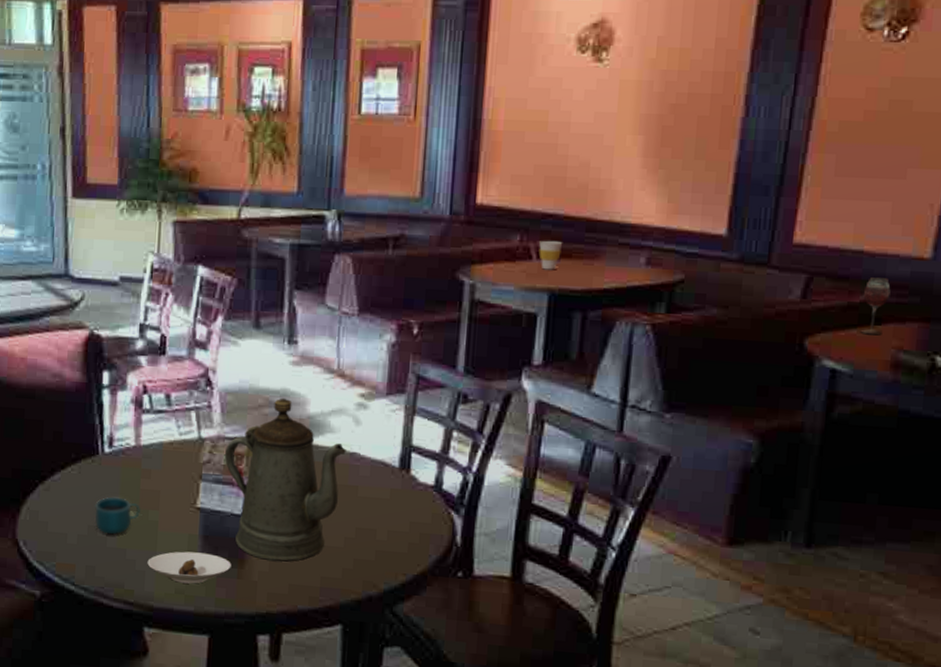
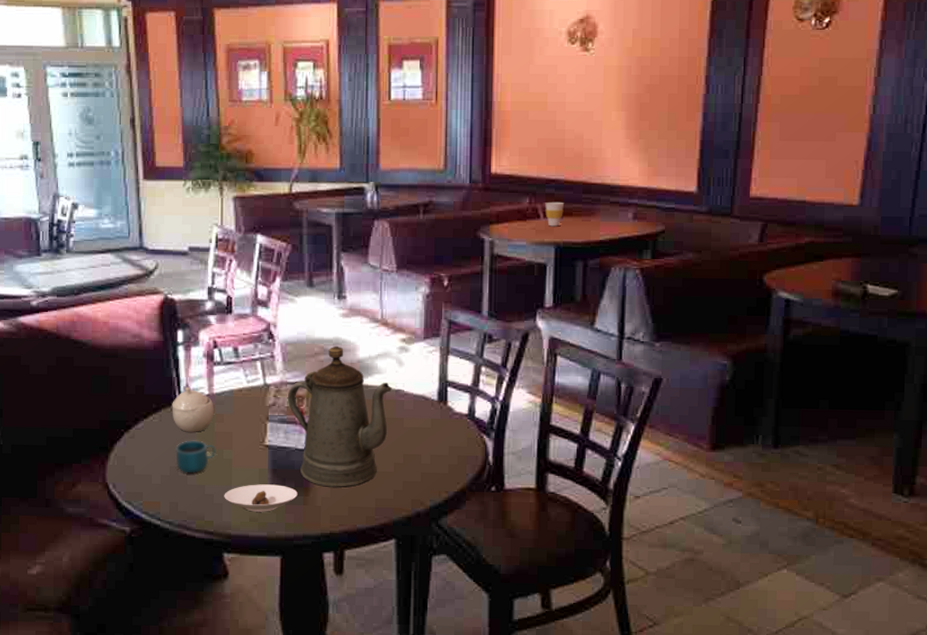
sugar bowl: none [92,435,141,488] -> present [172,386,214,432]
wineglass: present [860,277,891,336] -> none [806,222,829,270]

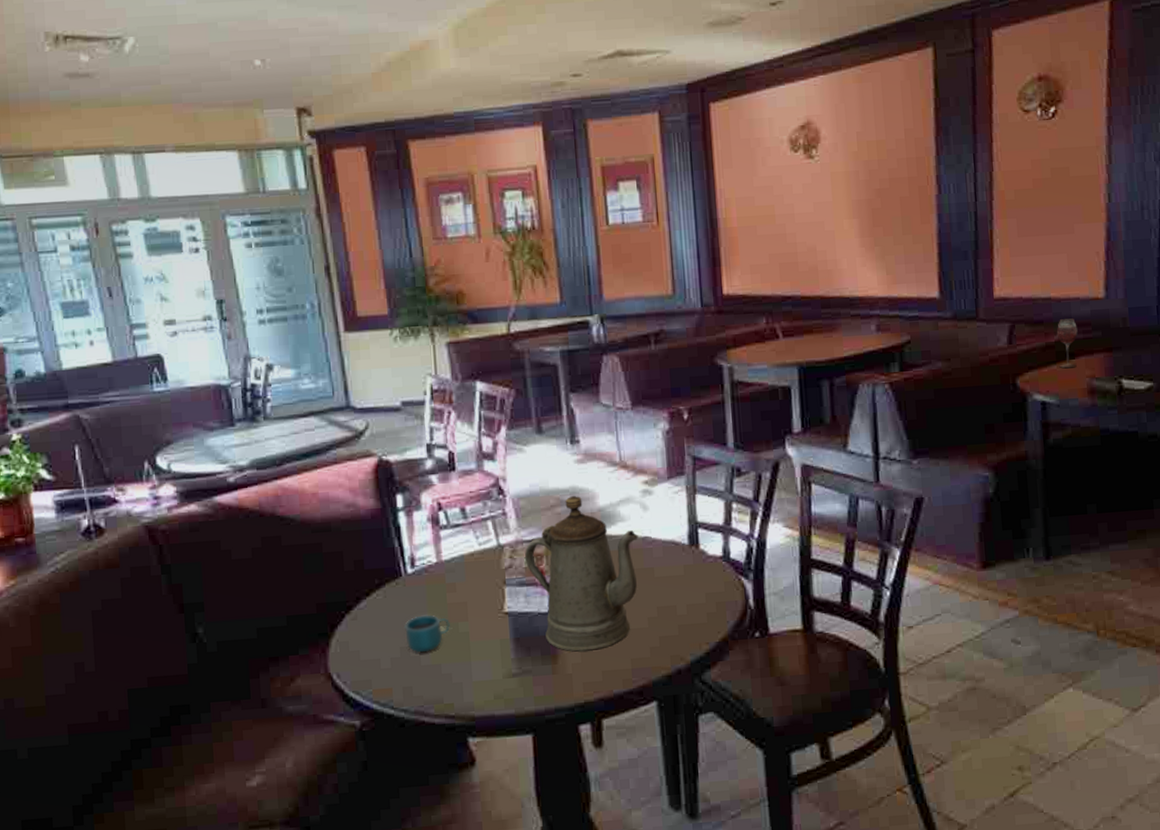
sugar bowl: present [172,386,214,432] -> none [396,556,445,607]
saucer: present [224,484,298,512] -> none [463,654,545,688]
cup: present [545,201,565,227] -> none [783,319,804,347]
wineglass: none [806,222,829,270] -> present [1056,318,1078,369]

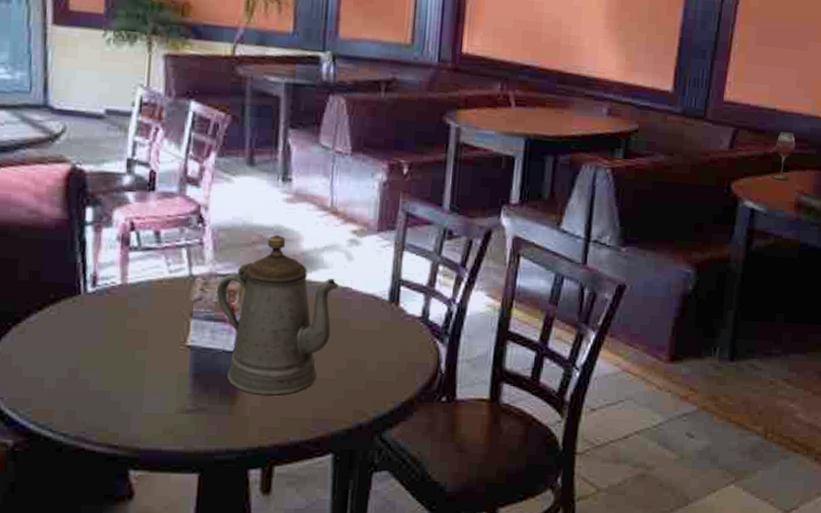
cup: present [403,614,450,653] -> none [75,337,126,377]

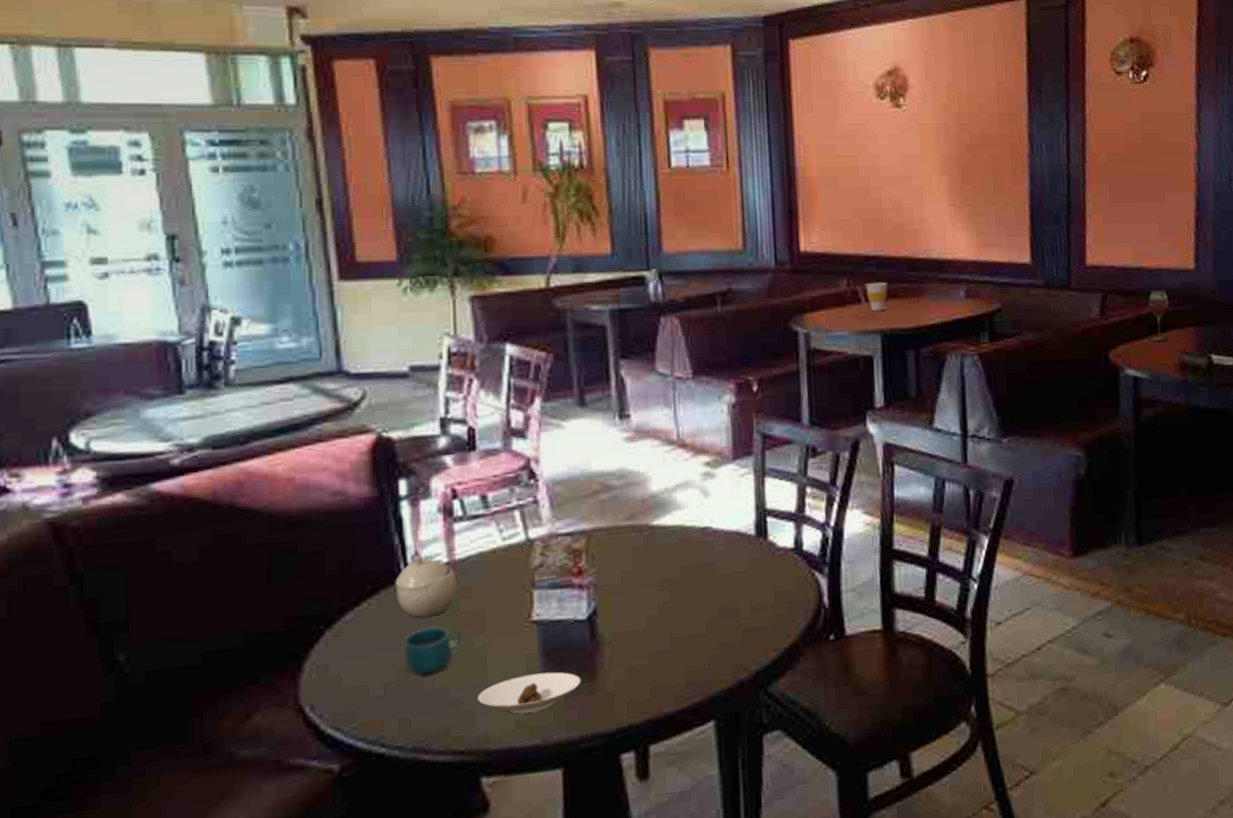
sugar bowl: none [74,274,127,329] -> present [395,554,457,618]
cup: none [75,337,126,377] -> present [402,627,462,675]
saucer: none [133,390,223,423] -> present [477,671,581,714]
coffee pot: present [216,234,339,396] -> none [559,479,697,666]
cup: none [517,89,538,117] -> present [866,282,888,312]

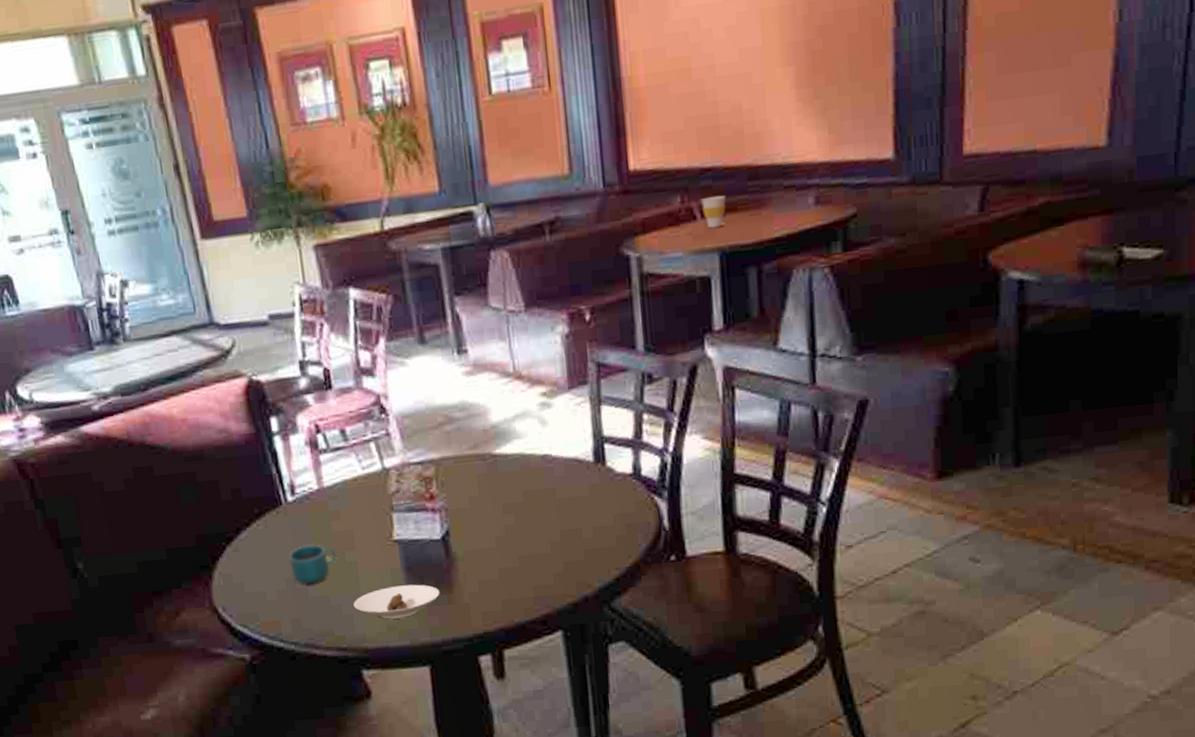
sugar bowl: present [395,554,457,618] -> none [276,482,328,537]
wineglass: present [1148,290,1169,342] -> none [1041,175,1069,238]

